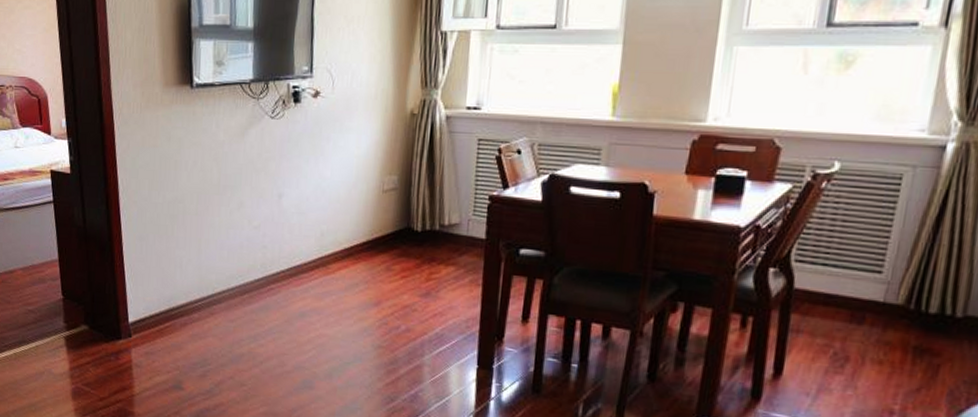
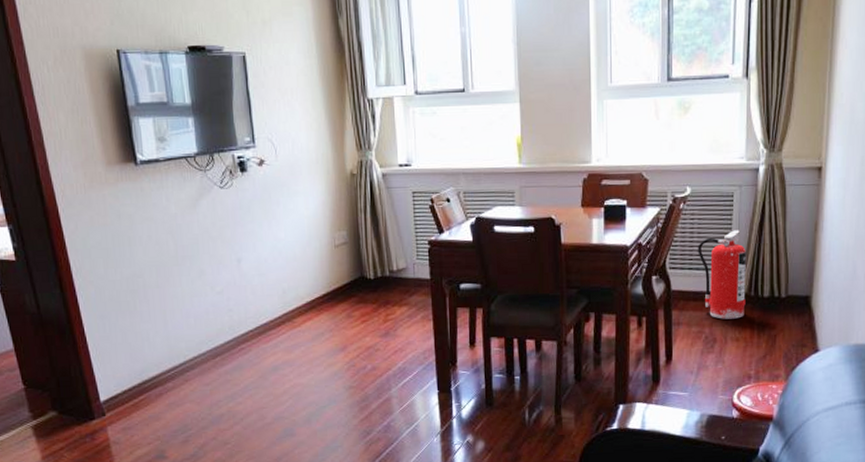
fire extinguisher: none [838,222,911,336] -> present [698,230,746,319]

